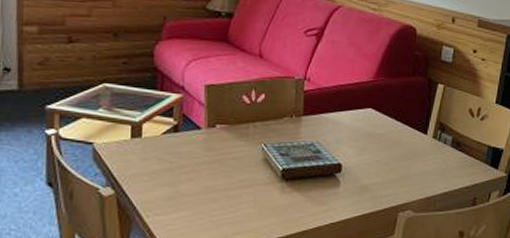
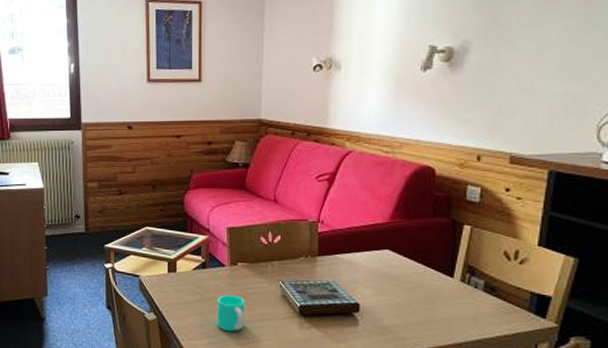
cup: none [188,161,222,203] -> present [216,295,244,332]

